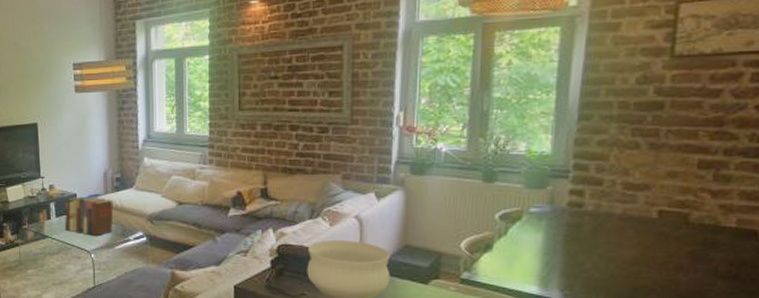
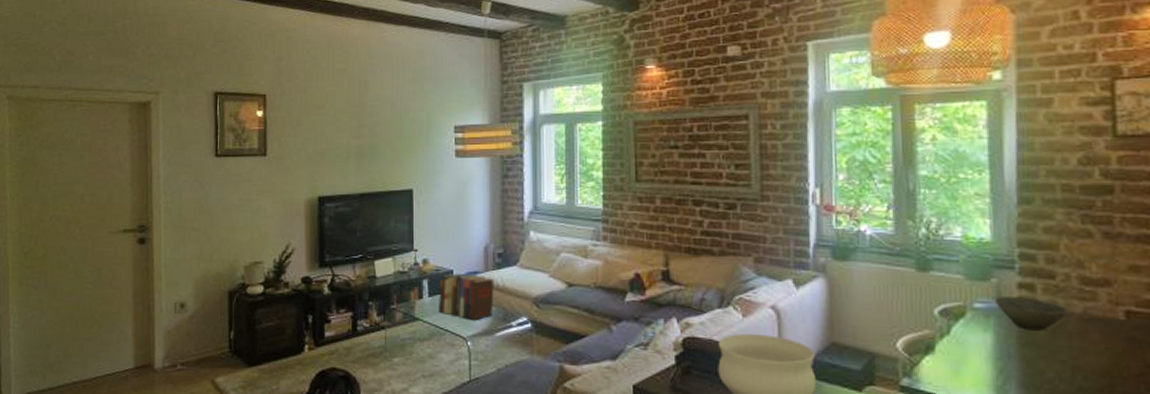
bowl: none [549,202,610,230] -> present [995,297,1069,331]

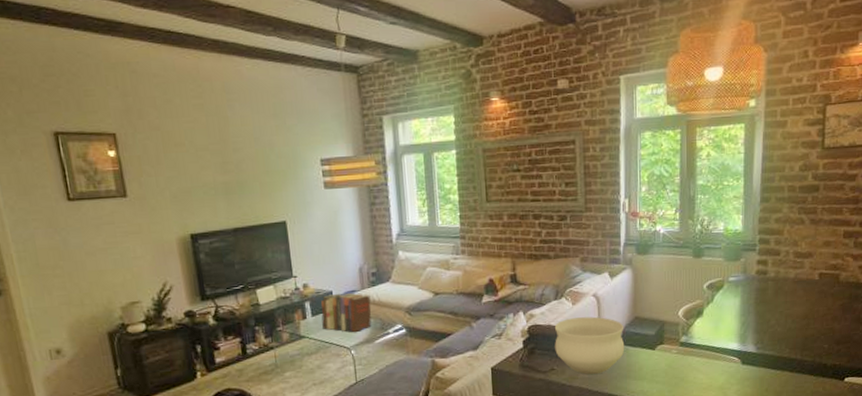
bowl: present [995,297,1069,331] -> none [743,270,786,293]

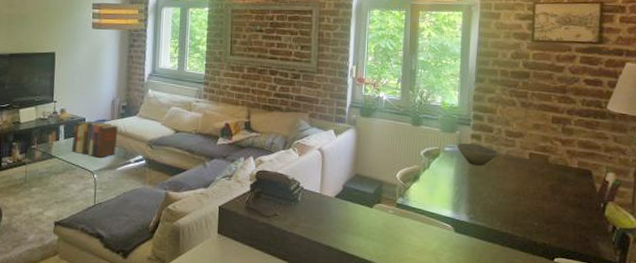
bowl: present [554,316,625,375] -> none [279,168,345,225]
bowl: none [743,270,786,293] -> present [458,143,499,166]

